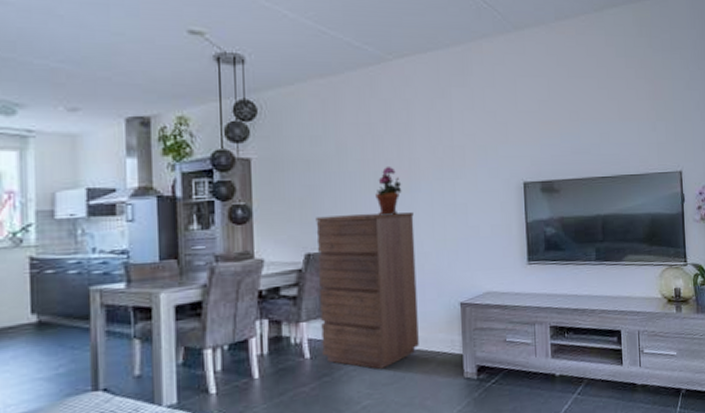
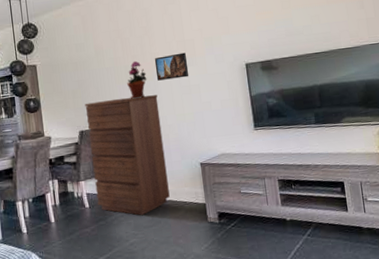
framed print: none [413,161,456,194] -> present [154,52,189,81]

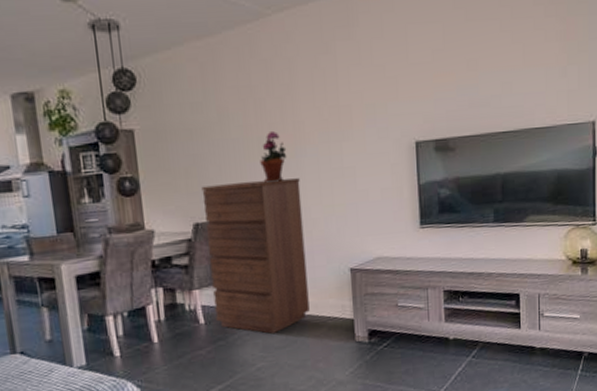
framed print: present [154,52,189,81] -> none [297,122,343,159]

